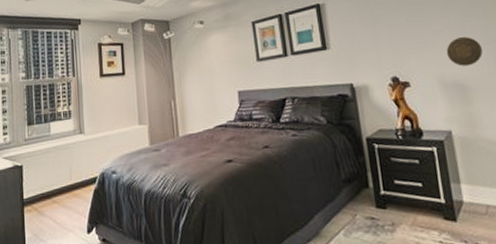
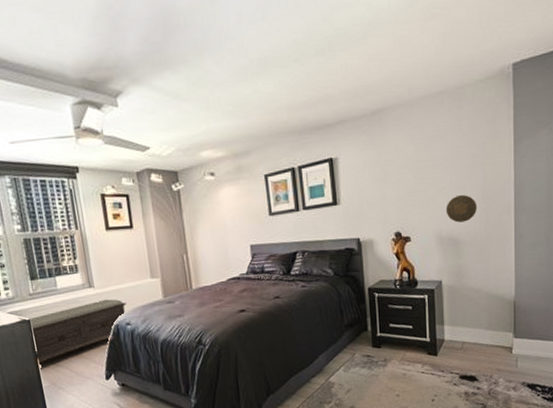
bench: none [21,145,114,212] -> present [28,299,126,363]

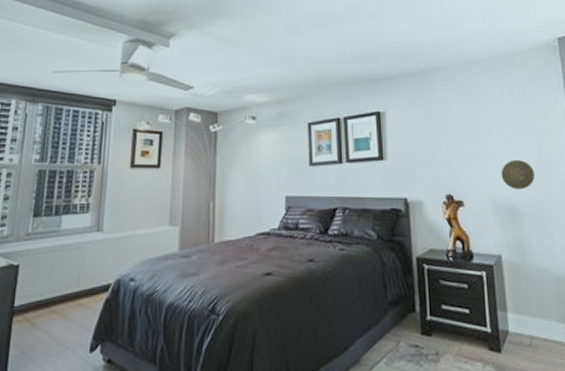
bench: present [28,299,126,363] -> none [14,247,135,323]

